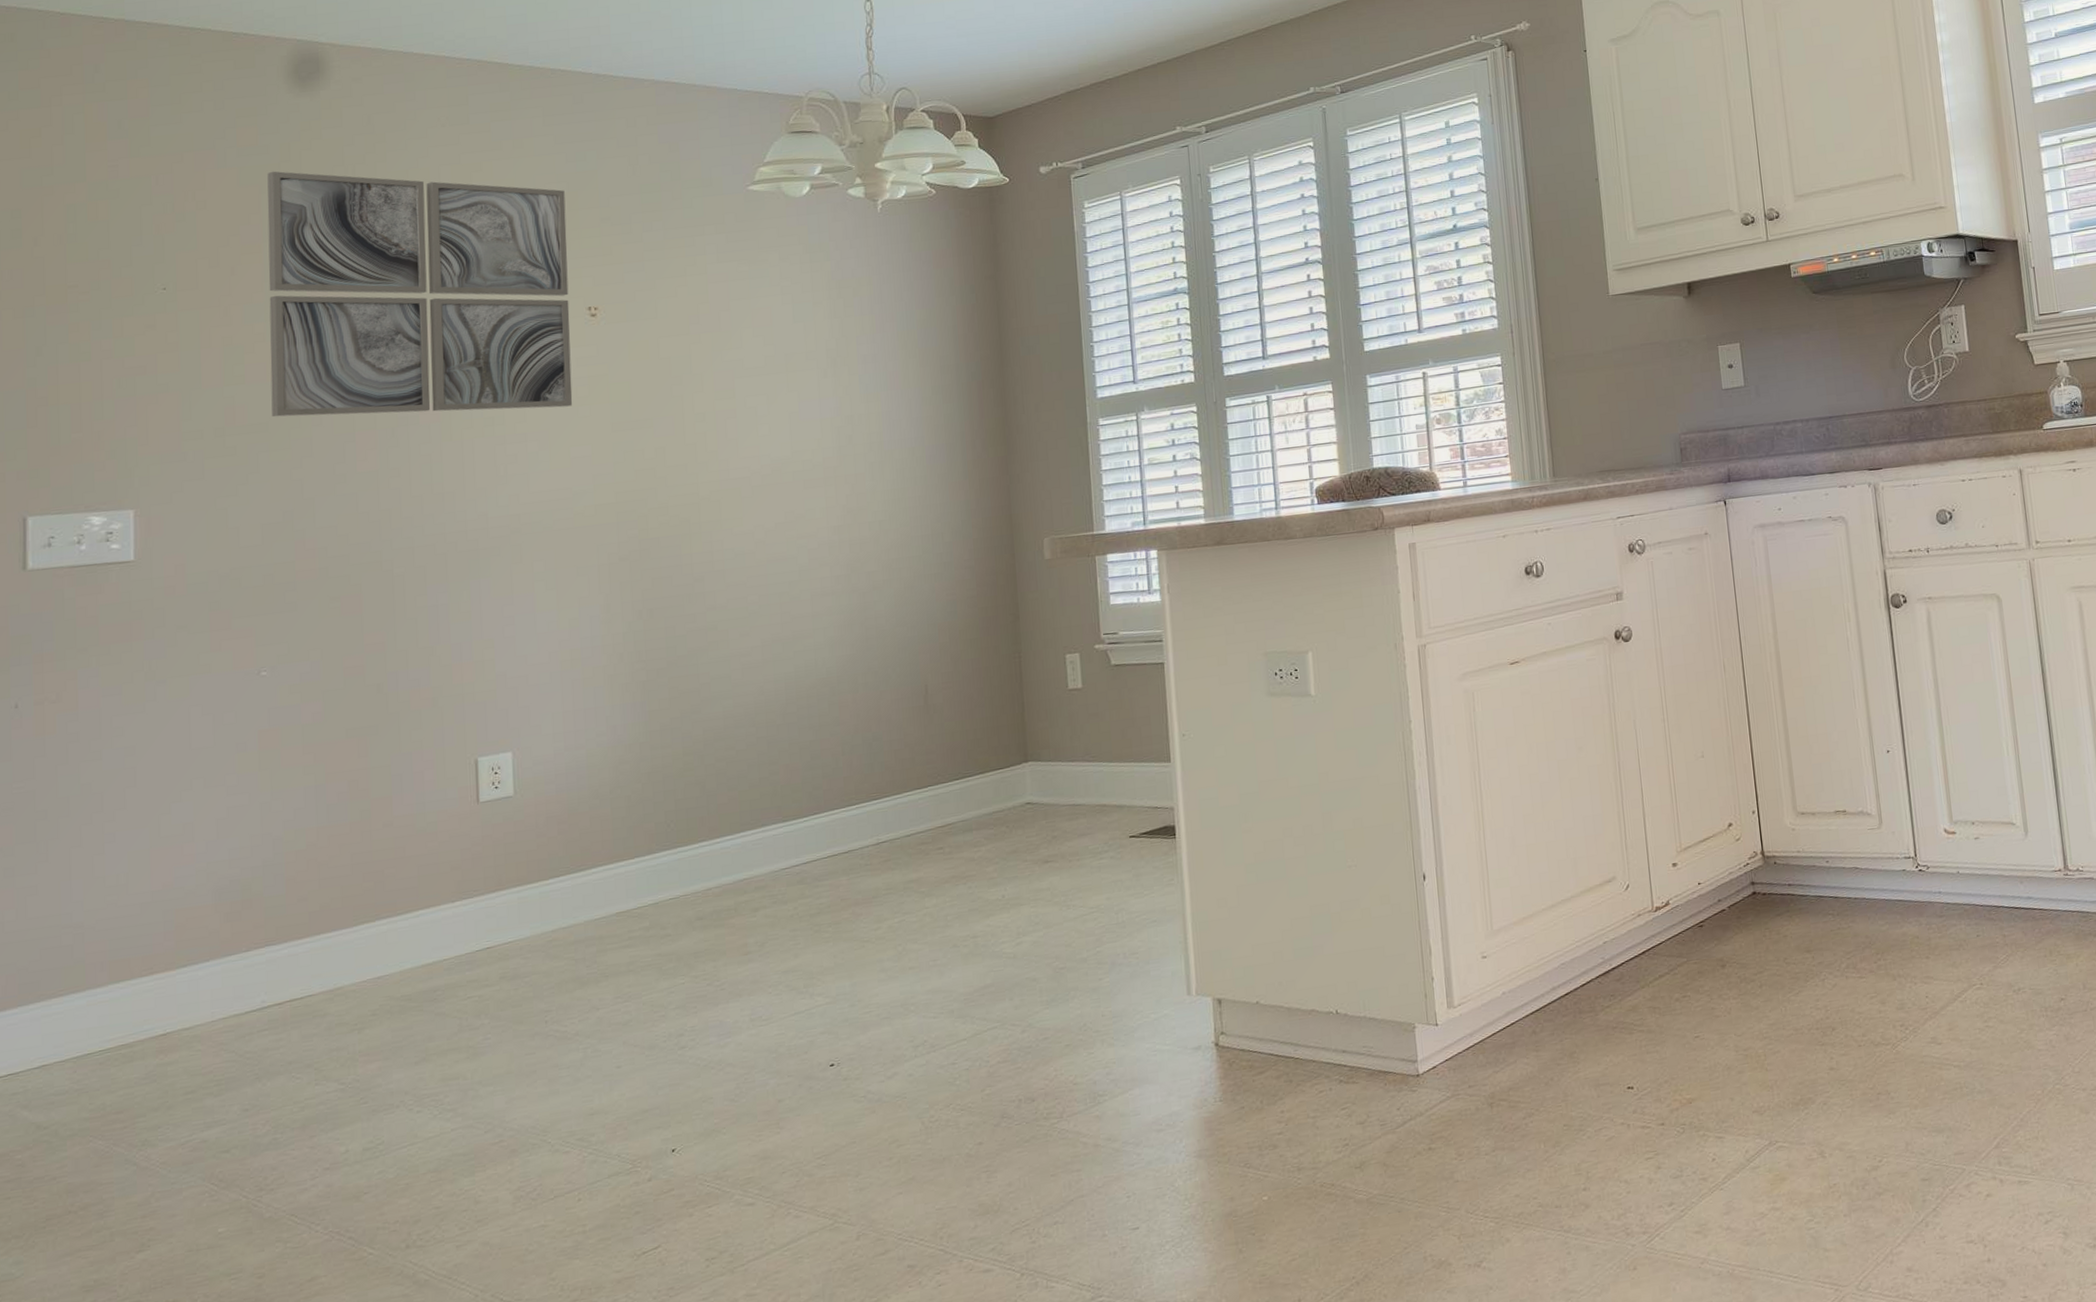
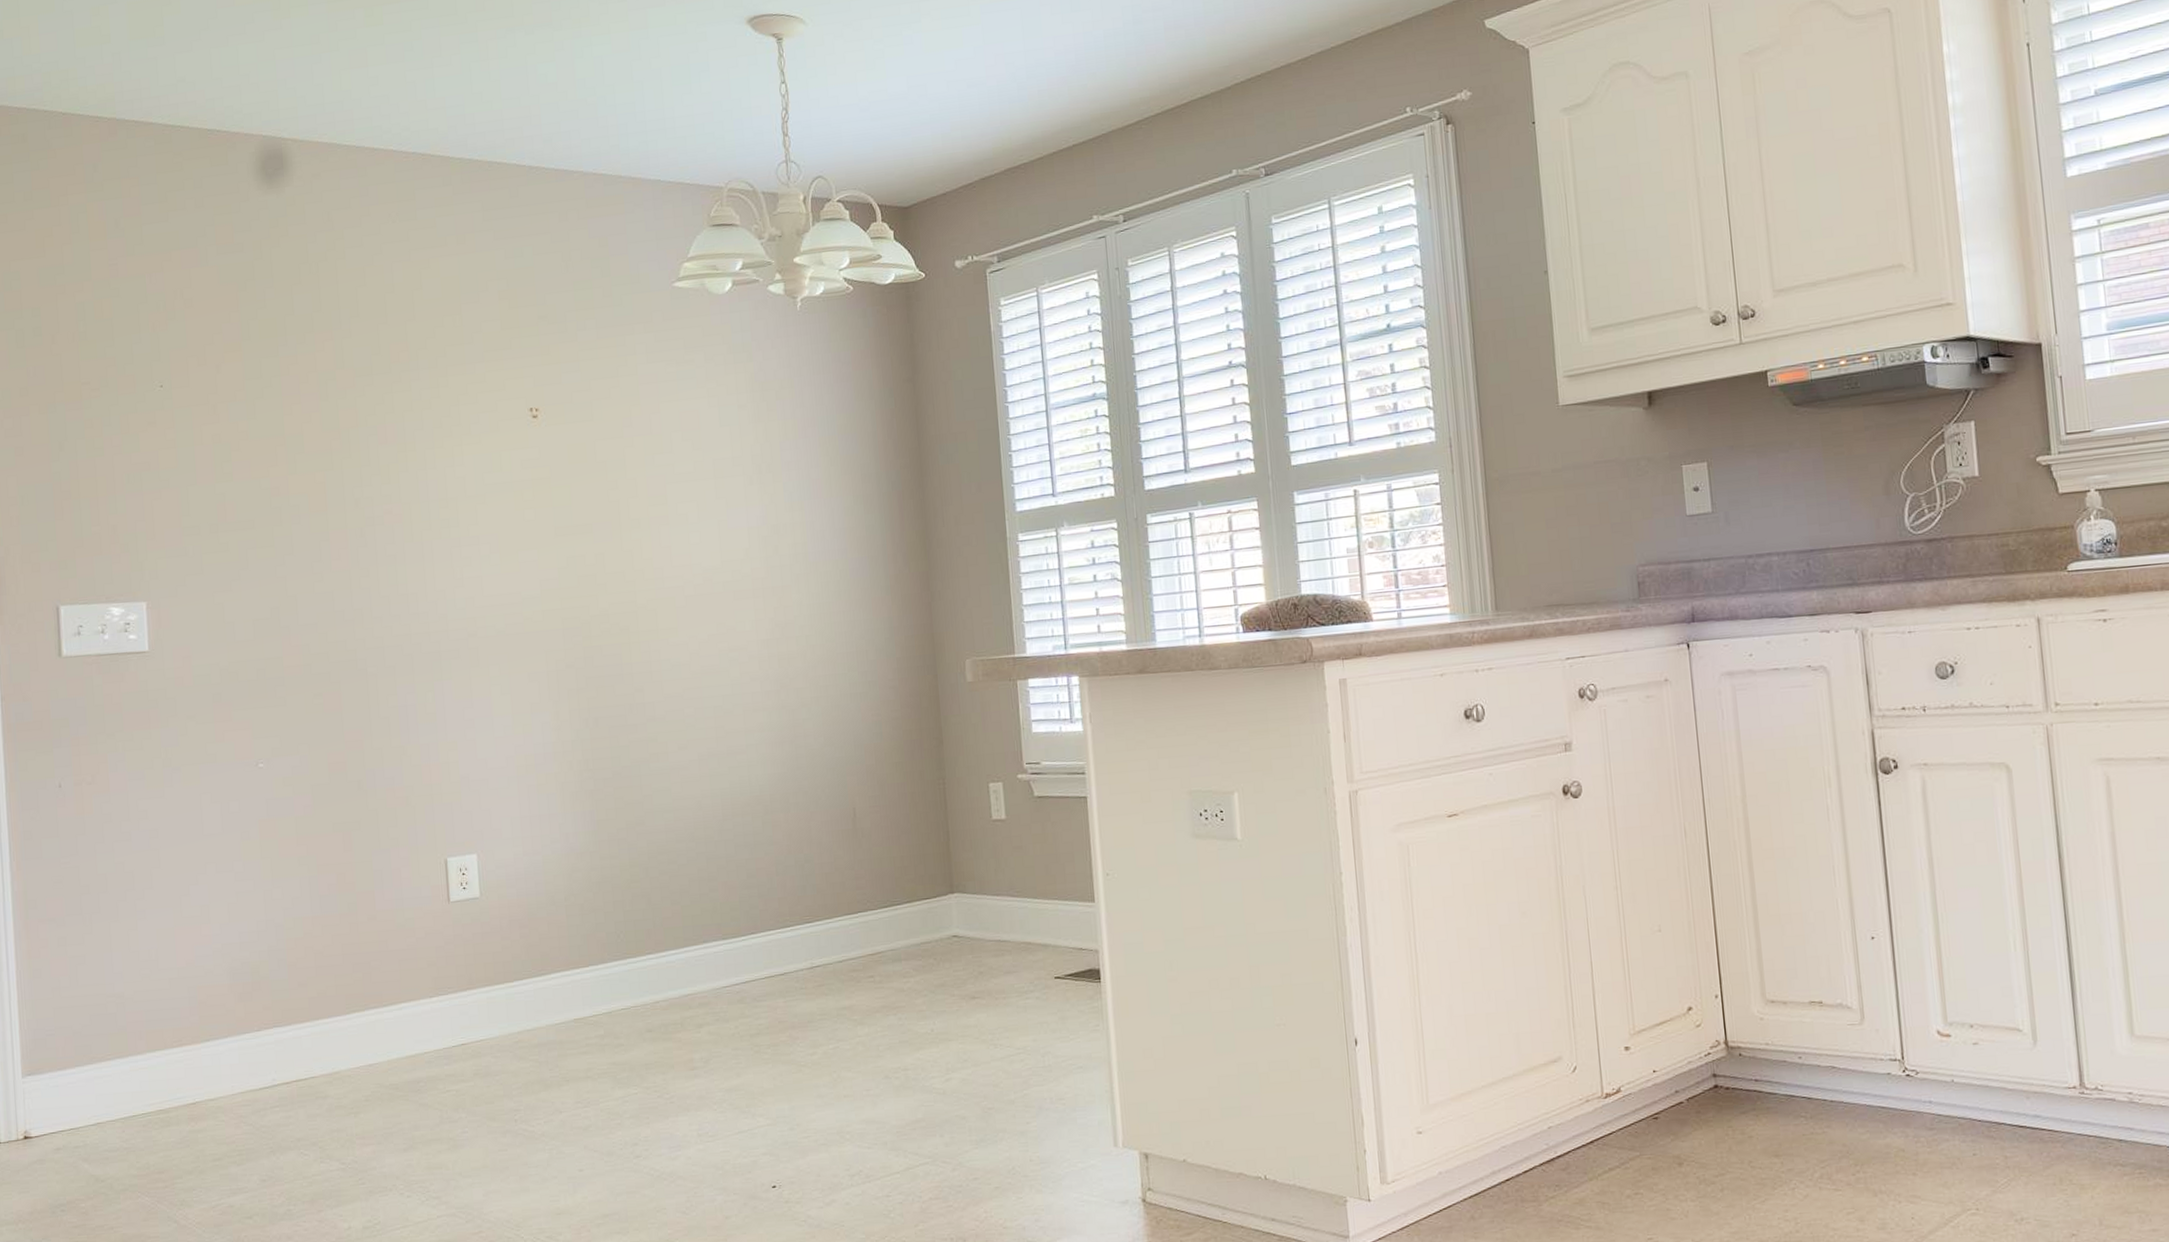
wall art: present [267,171,573,418] -> none [243,269,519,515]

